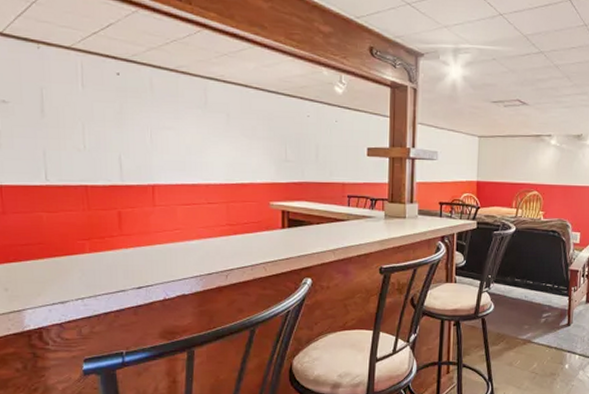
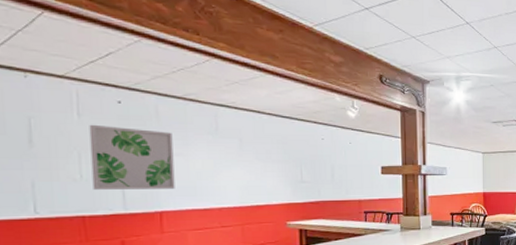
wall art: none [91,95,166,163] -> present [89,124,175,190]

